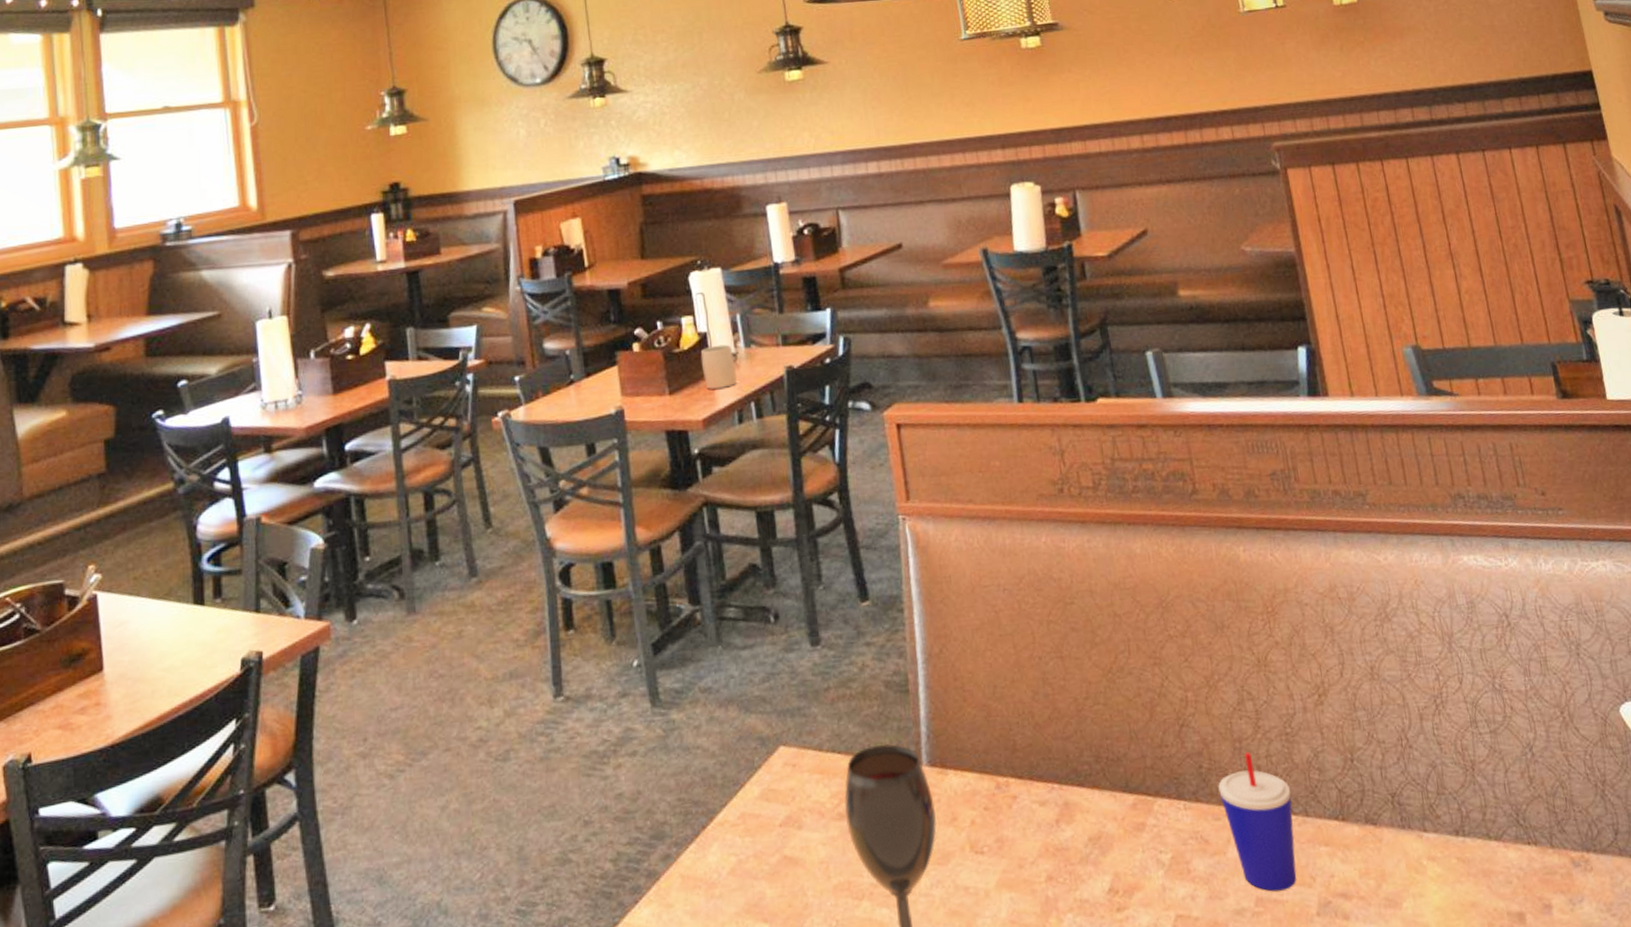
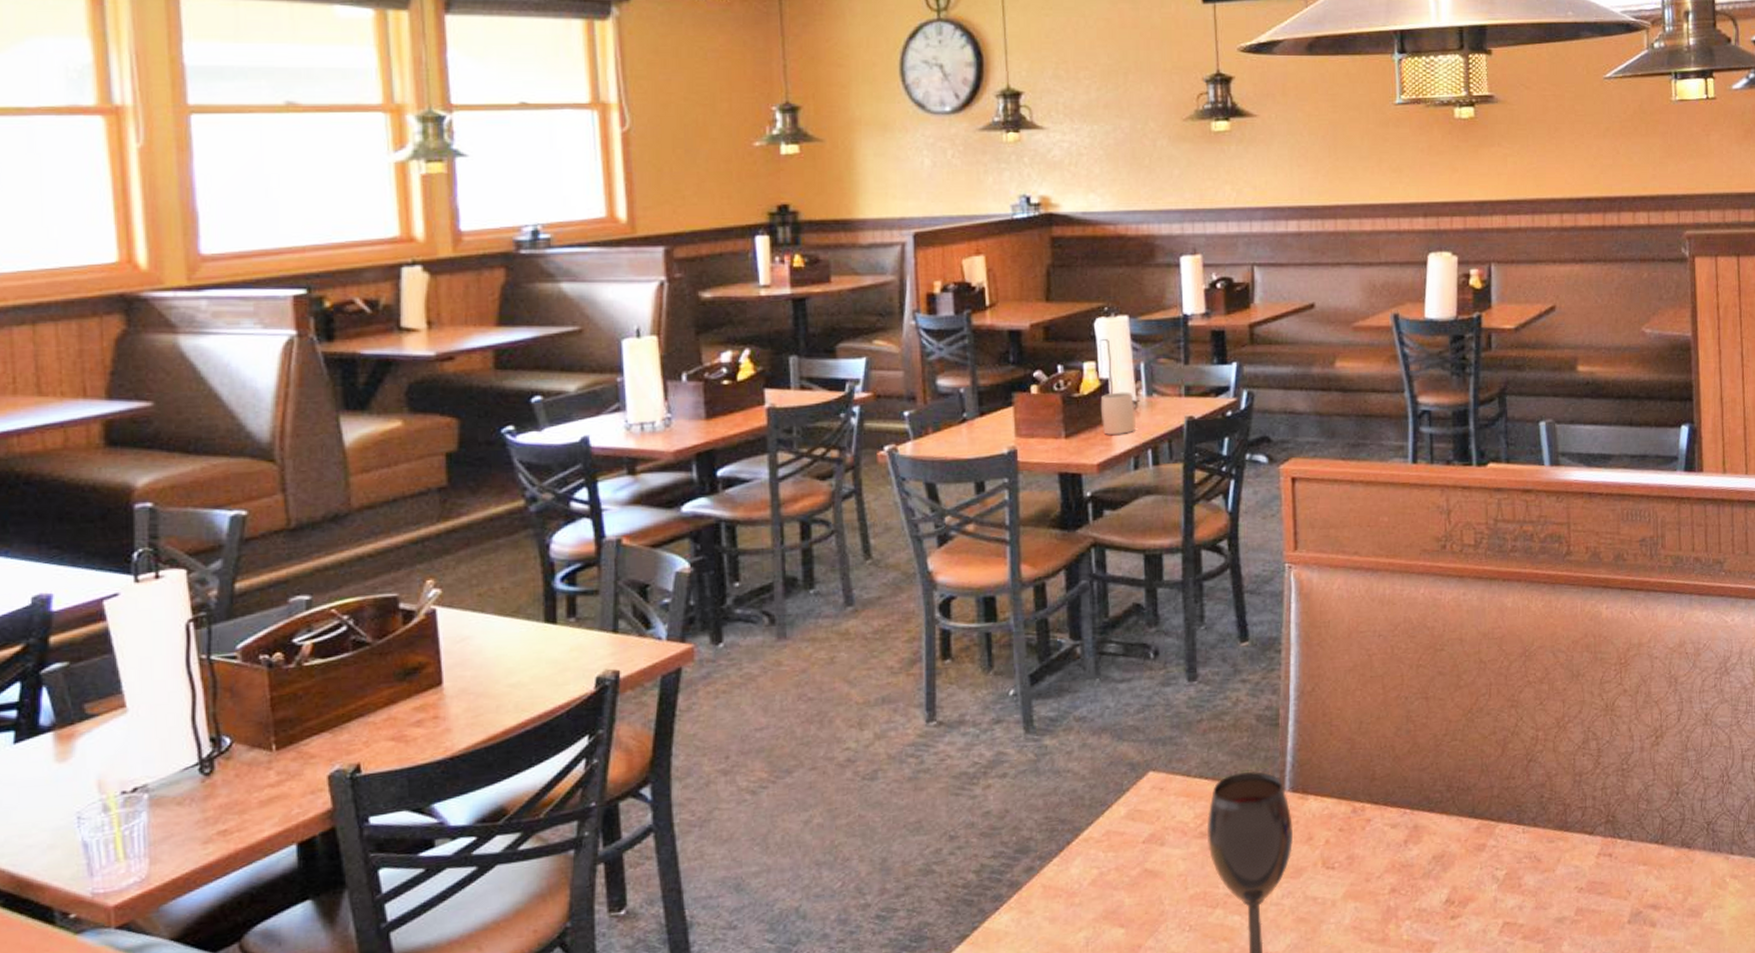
beverage cup: present [1218,752,1297,892] -> none [1556,784,1620,903]

